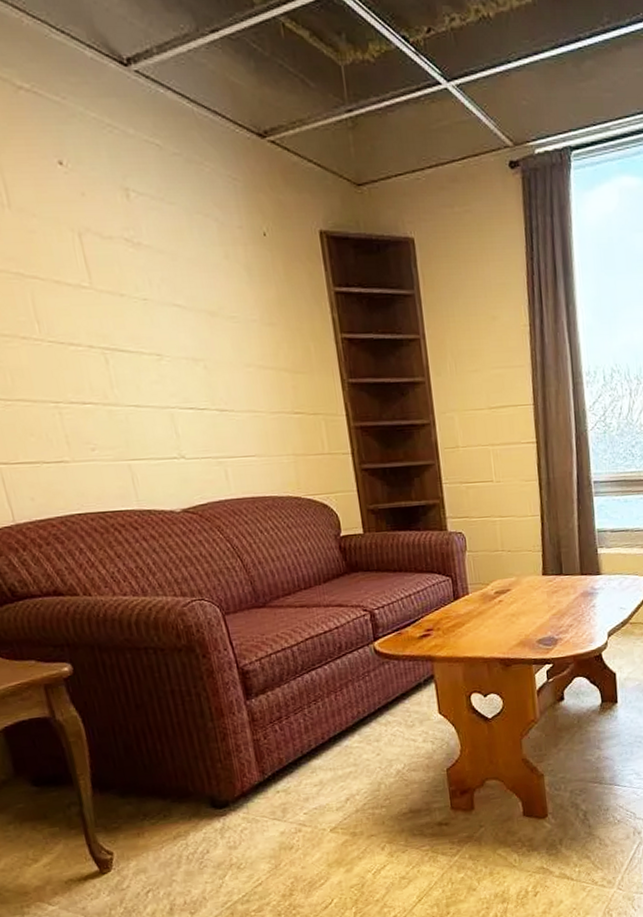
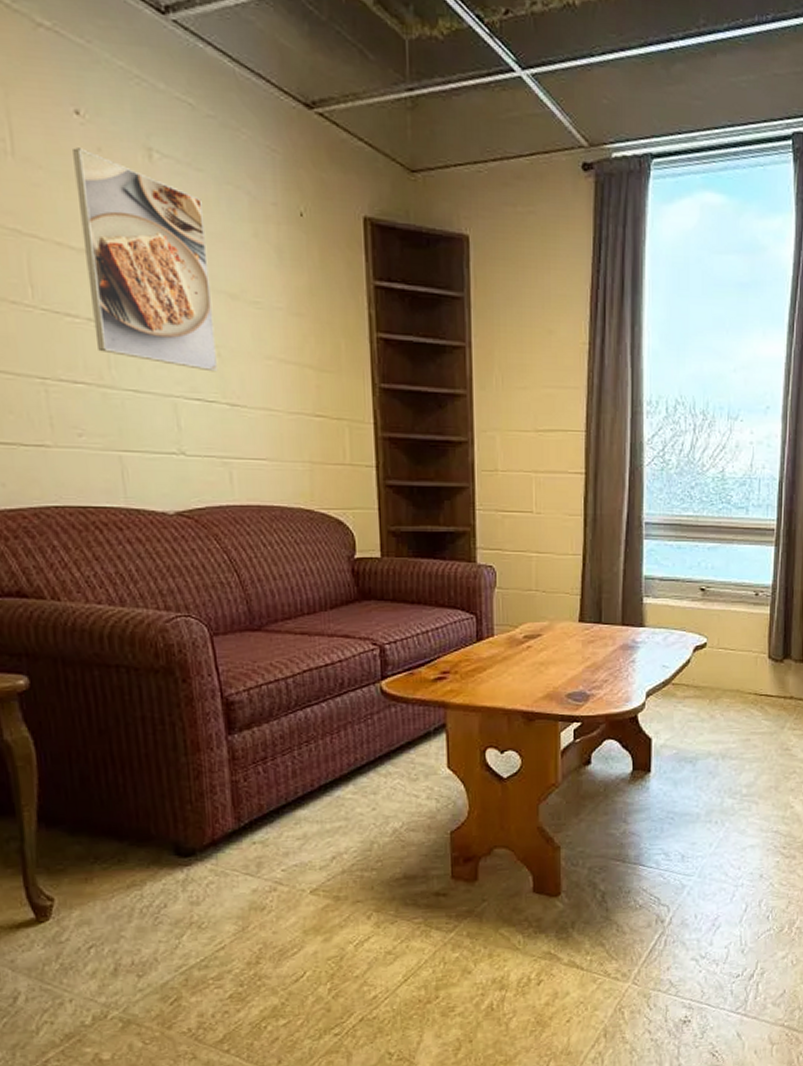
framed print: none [60,195,206,383] -> present [73,147,219,372]

